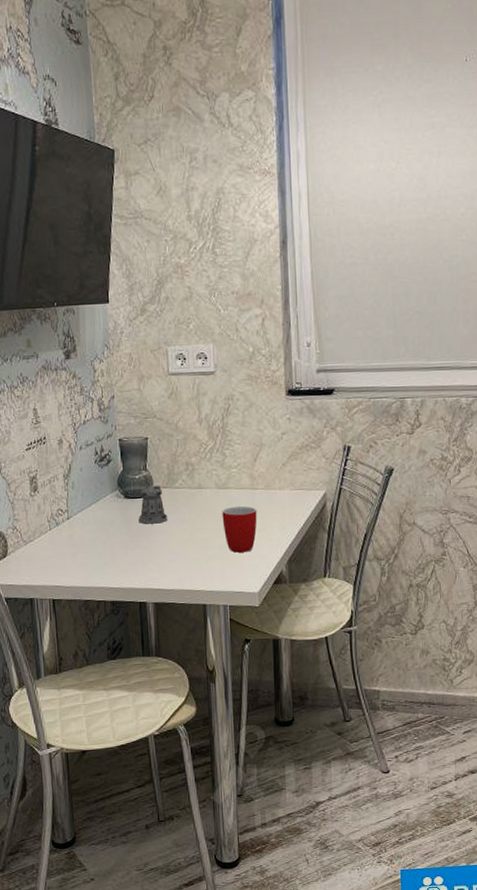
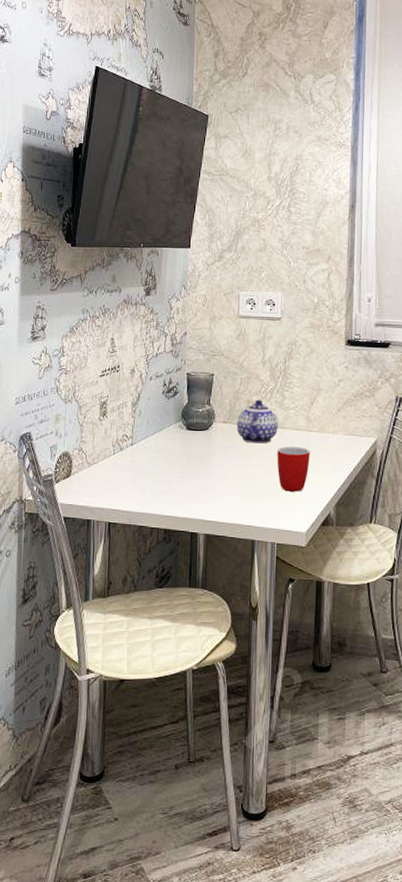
pepper shaker: present [125,485,167,524] -> none [188,419,225,457]
teapot: none [177,460,221,507] -> present [236,399,278,444]

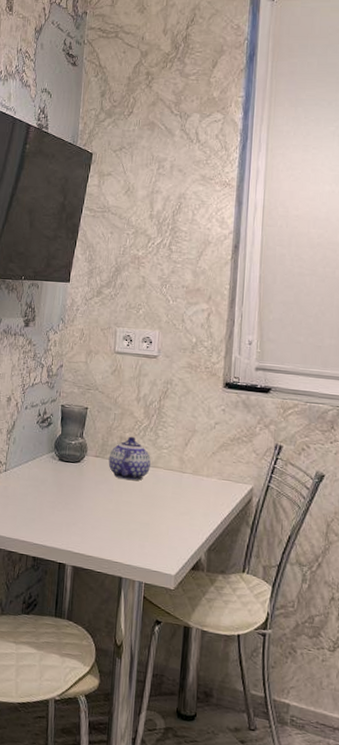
mug: present [277,446,310,492] -> none [148,485,183,533]

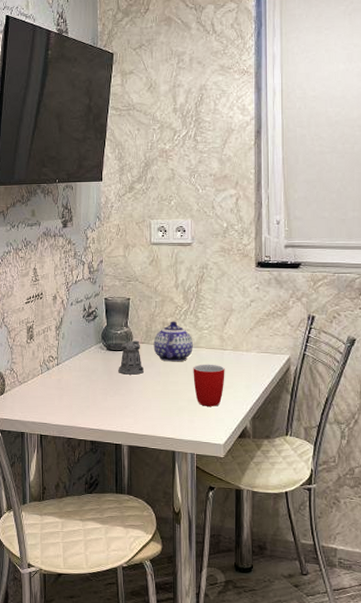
pepper shaker: none [60,453,96,490] -> present [108,340,144,375]
mug: none [148,485,183,533] -> present [193,364,225,406]

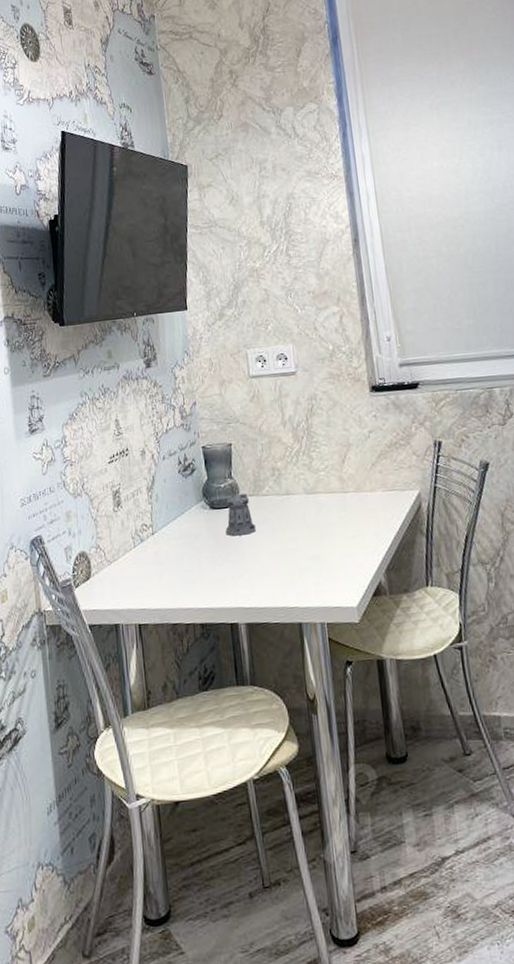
teapot: present [153,321,193,362] -> none [263,465,310,515]
mug: present [193,364,225,406] -> none [312,511,350,563]

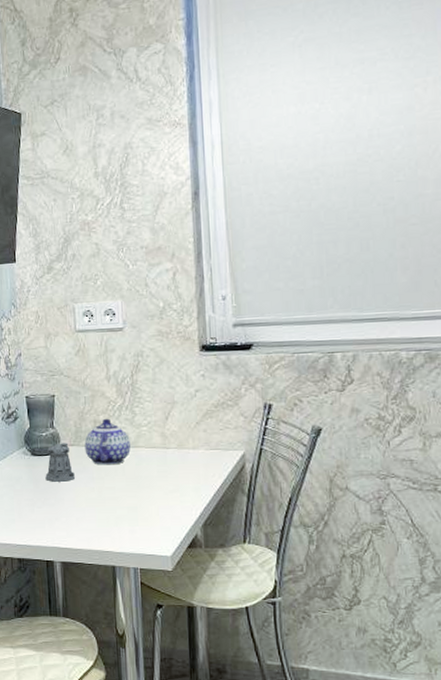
teapot: none [263,465,310,515] -> present [84,418,131,465]

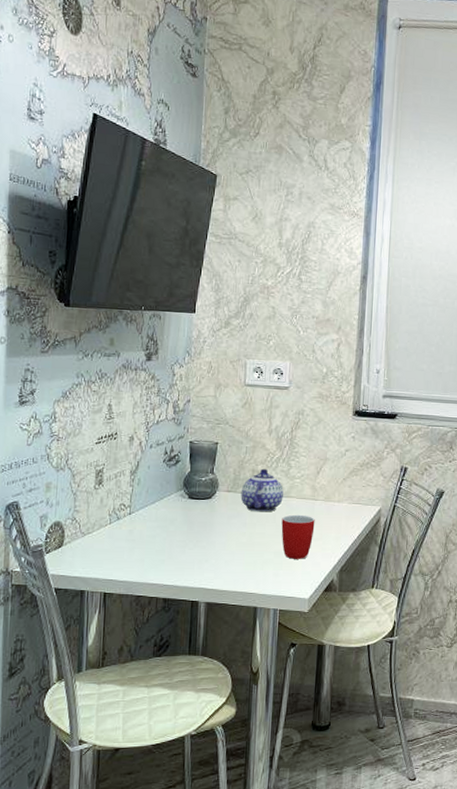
pepper shaker: present [32,443,75,482] -> none [190,488,228,526]
mug: none [132,465,170,514] -> present [281,514,315,559]

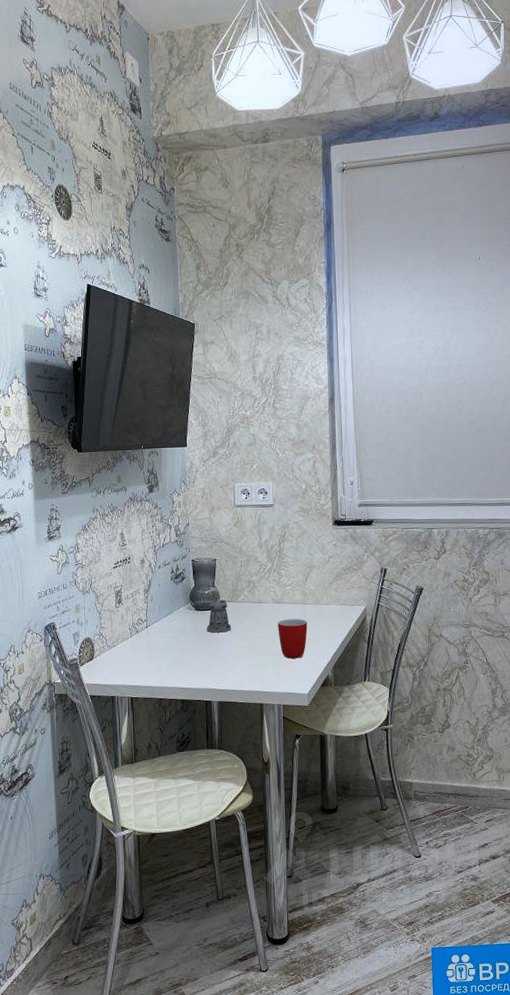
pepper shaker: none [190,488,228,526] -> present [196,599,231,633]
teapot: present [241,468,284,512] -> none [240,579,277,618]

